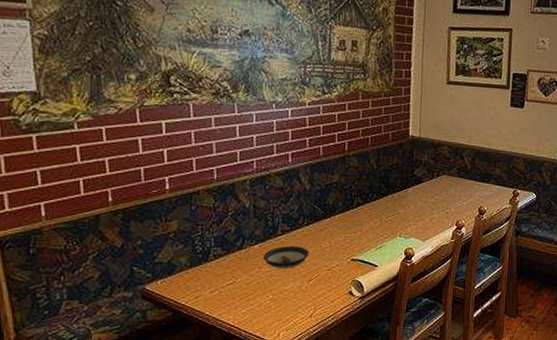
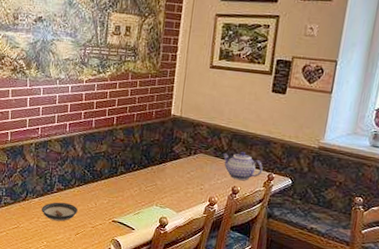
teapot: none [466,169,508,200] -> present [222,151,263,181]

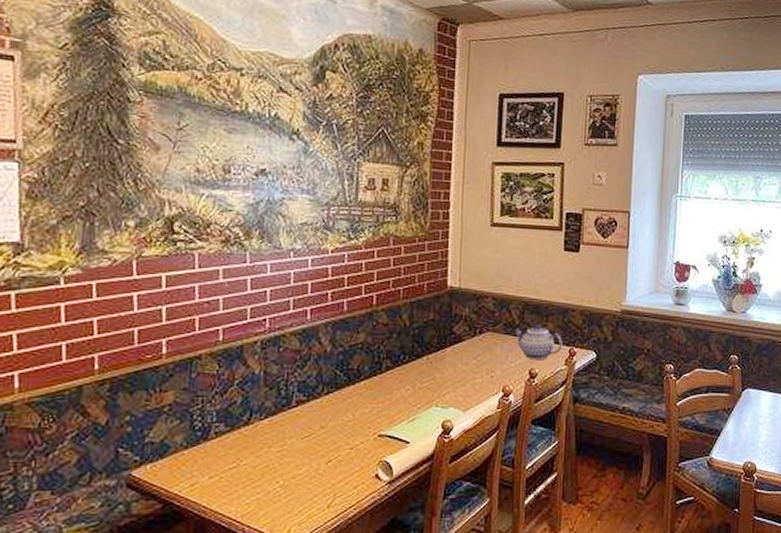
saucer: present [42,202,78,222] -> none [274,420,328,447]

